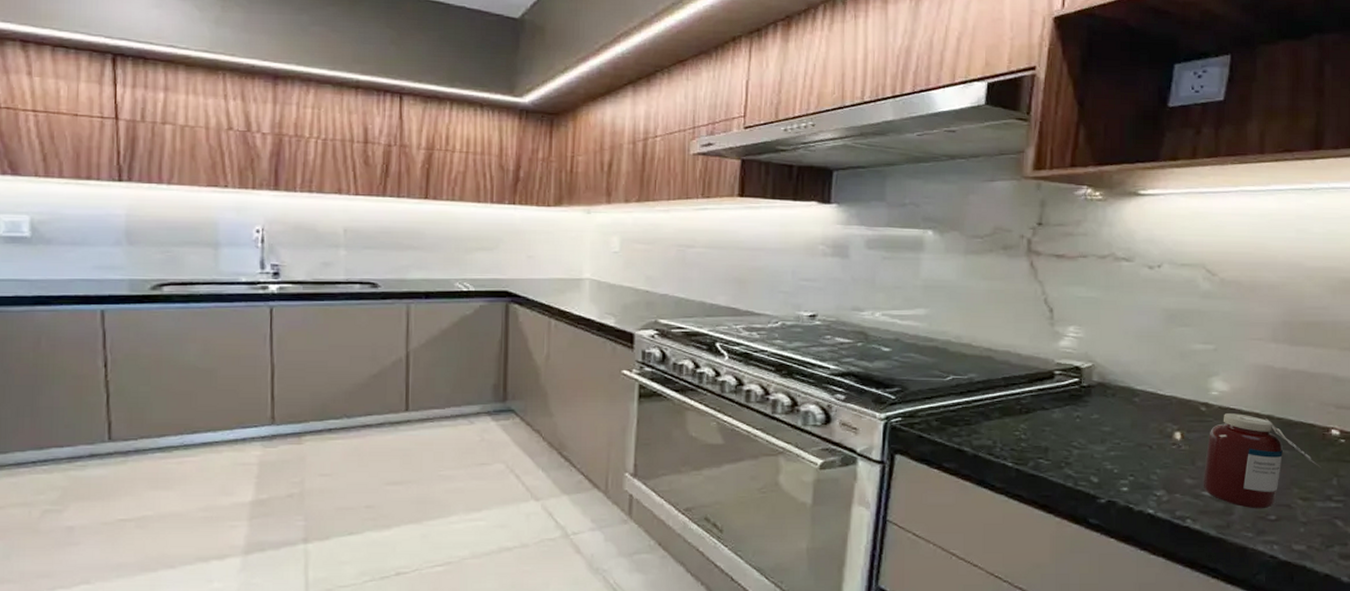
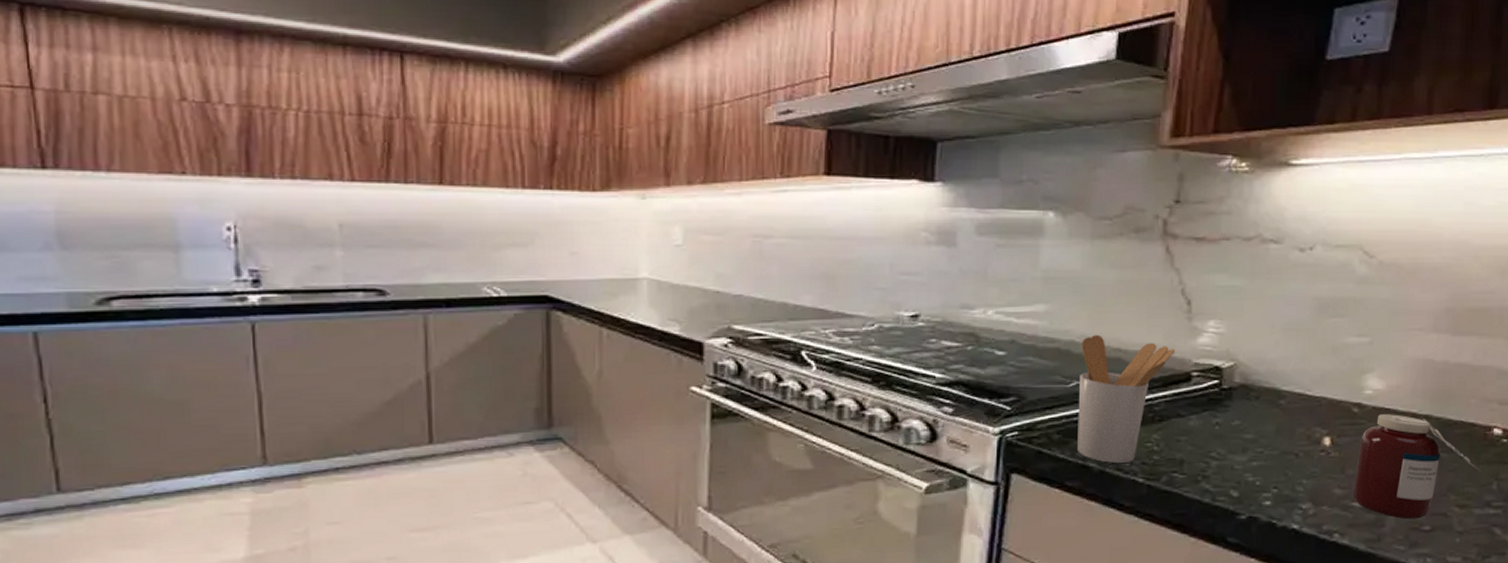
utensil holder: none [954,336,1039,449] -> present [1077,335,1175,464]

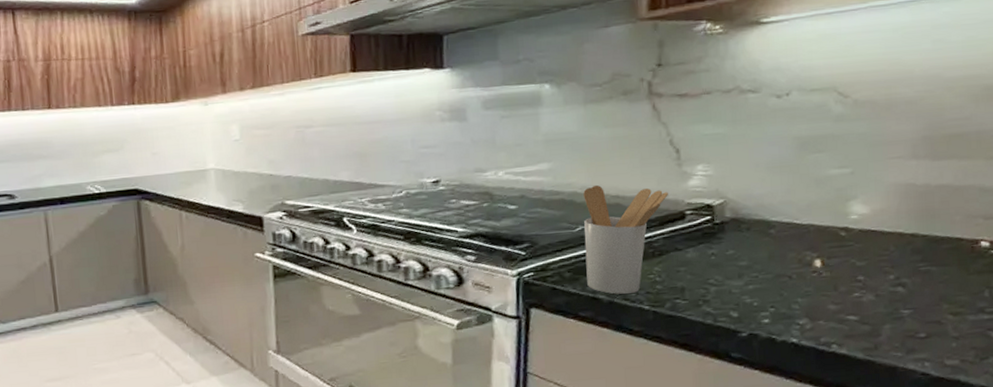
jar: present [1352,414,1480,520] -> none [846,235,971,329]

